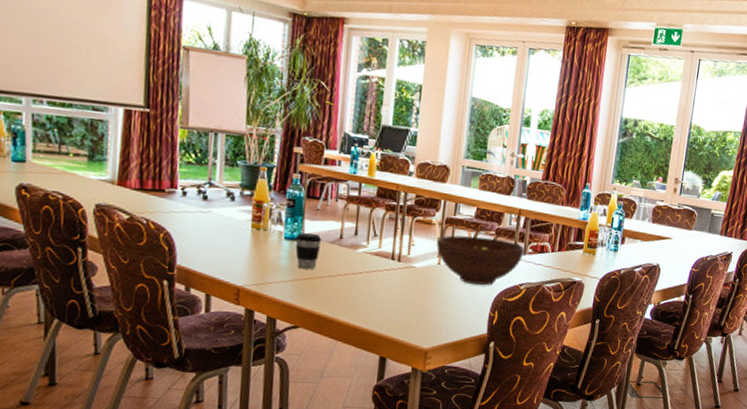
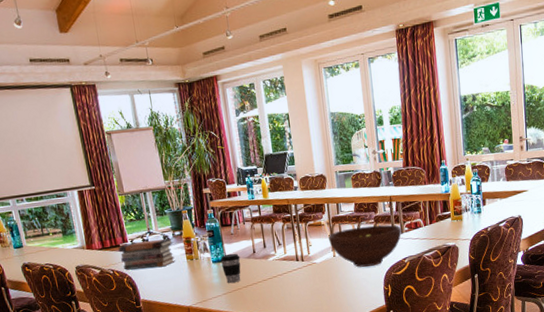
book stack: none [162,191,239,231] -> present [118,238,175,271]

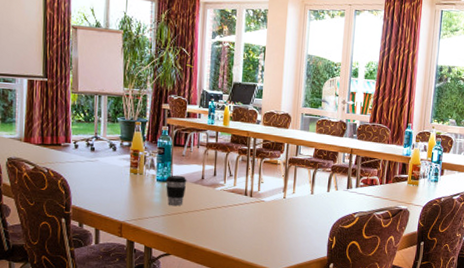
book stack: present [118,238,175,271] -> none [59,144,120,176]
fruit bowl: present [328,225,402,267] -> none [282,173,357,215]

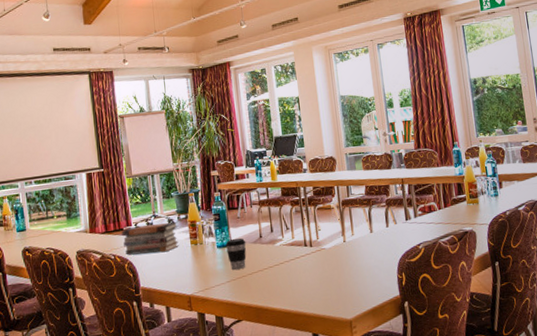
book stack: none [59,144,120,176] -> present [121,222,179,256]

